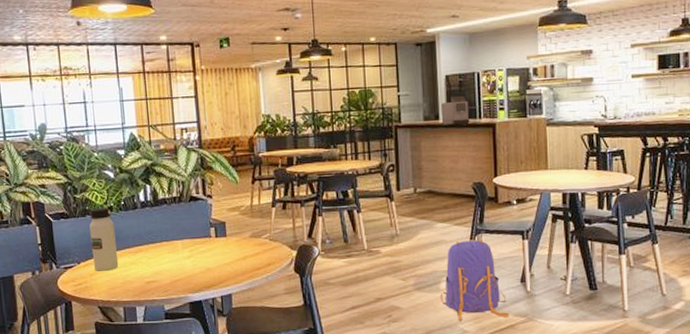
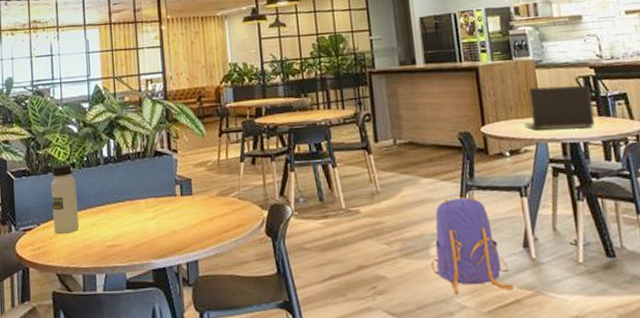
coffee machine: present [440,95,470,127] -> none [416,38,450,72]
laptop computer: none [532,142,594,182] -> present [524,85,595,130]

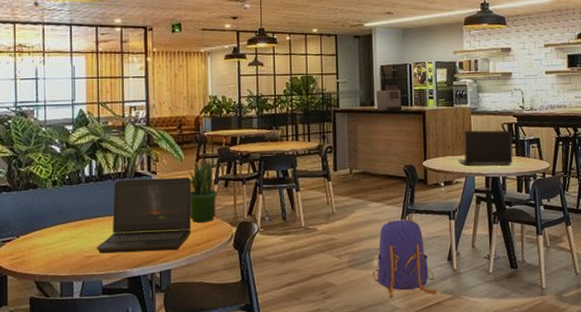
water bottle: present [51,164,80,234] -> none [32,181,59,245]
laptop computer: none [119,155,218,243] -> present [97,177,192,254]
planter: none [209,132,245,206] -> present [186,157,218,223]
coffee machine: none [416,38,450,72] -> present [376,84,403,112]

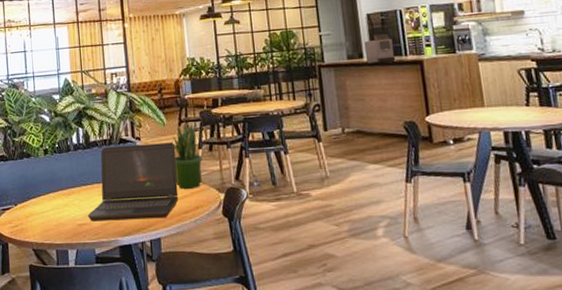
backpack: present [372,220,437,298] -> none [377,183,457,272]
laptop computer: present [458,130,513,166] -> none [467,77,537,120]

